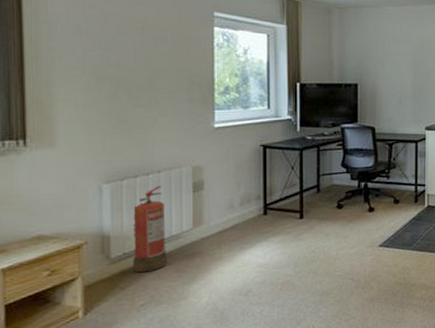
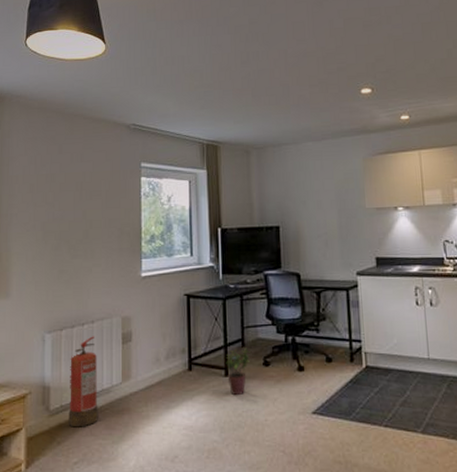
potted plant: none [301,193,325,235] -> present [225,347,251,396]

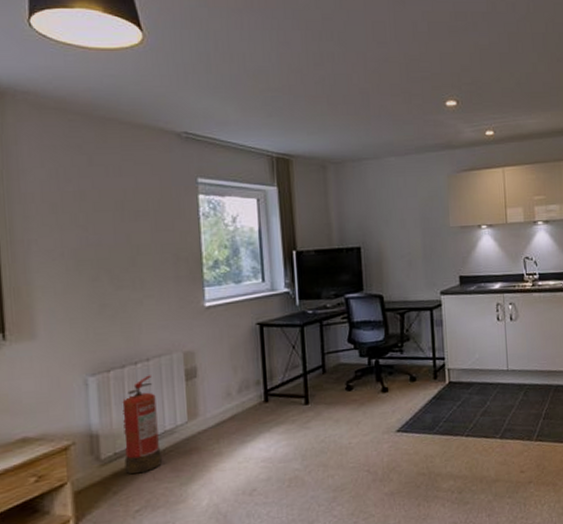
potted plant: present [225,347,251,396] -> none [305,374,332,423]

